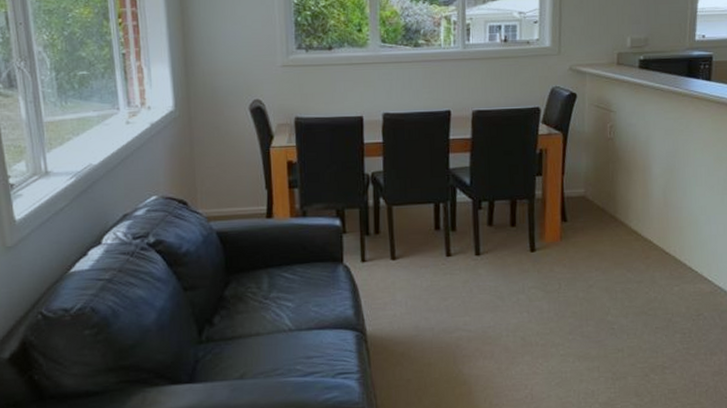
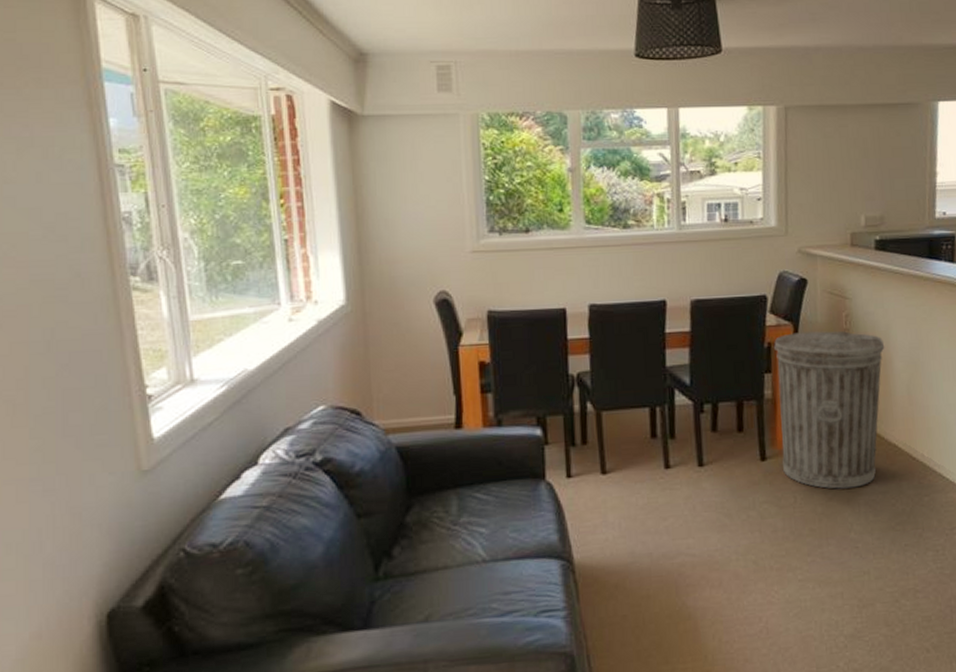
trash can: none [544,140,645,278] -> present [773,331,885,489]

